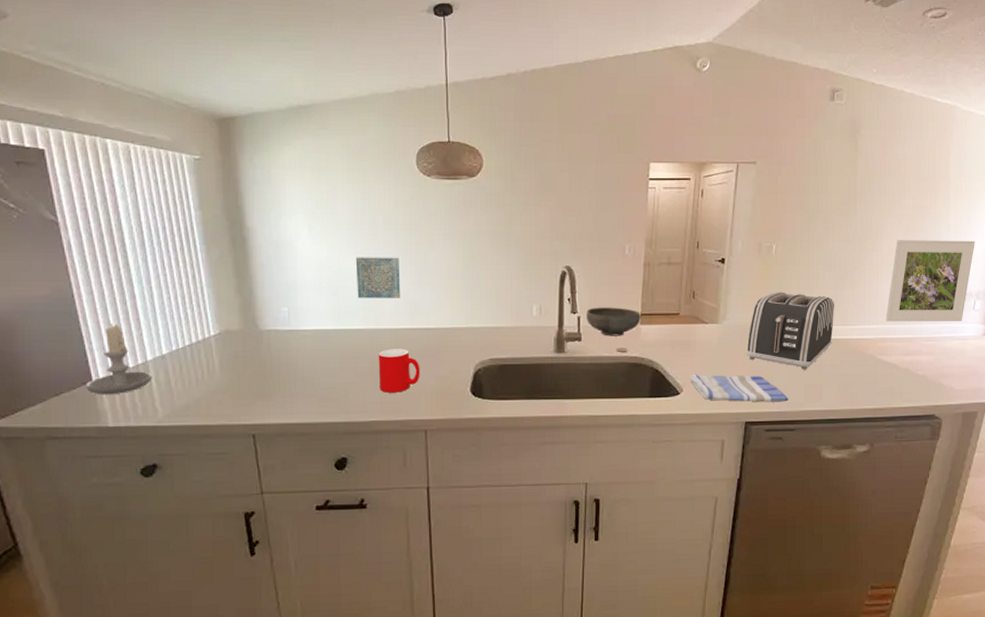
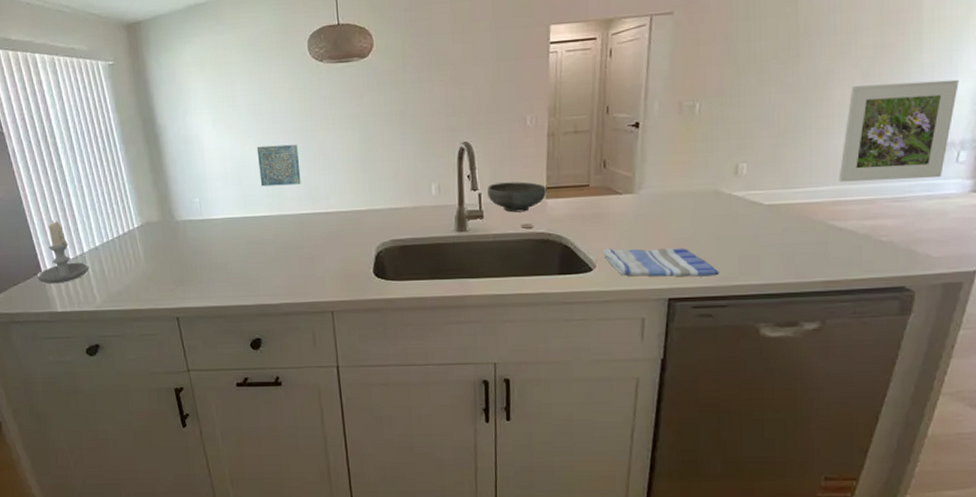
cup: present [378,349,420,393] -> none [283,233,324,276]
toaster: present [746,292,835,370] -> none [667,155,774,240]

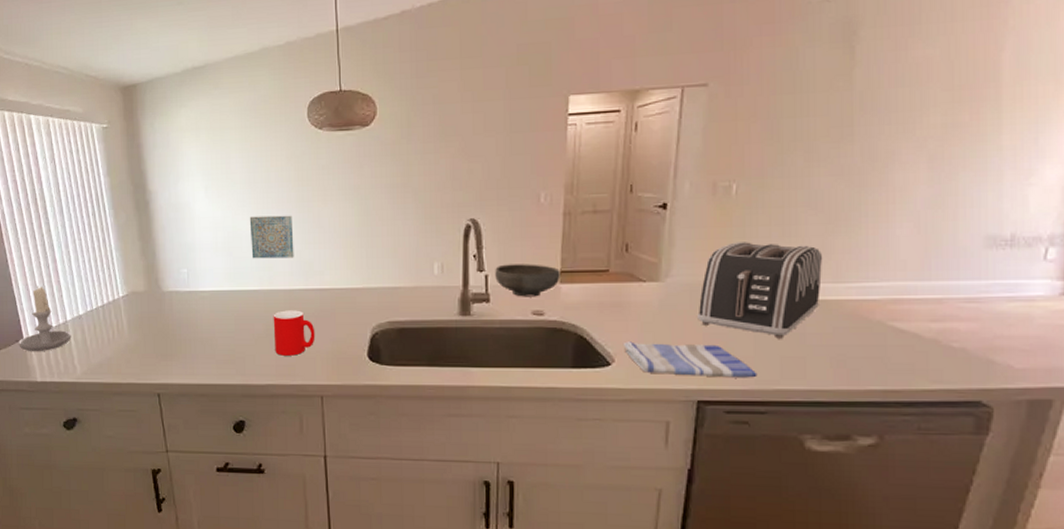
cup: none [283,233,324,276] -> present [273,310,315,356]
toaster: none [667,155,774,240] -> present [698,242,823,339]
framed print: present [839,79,959,182] -> none [900,165,1046,278]

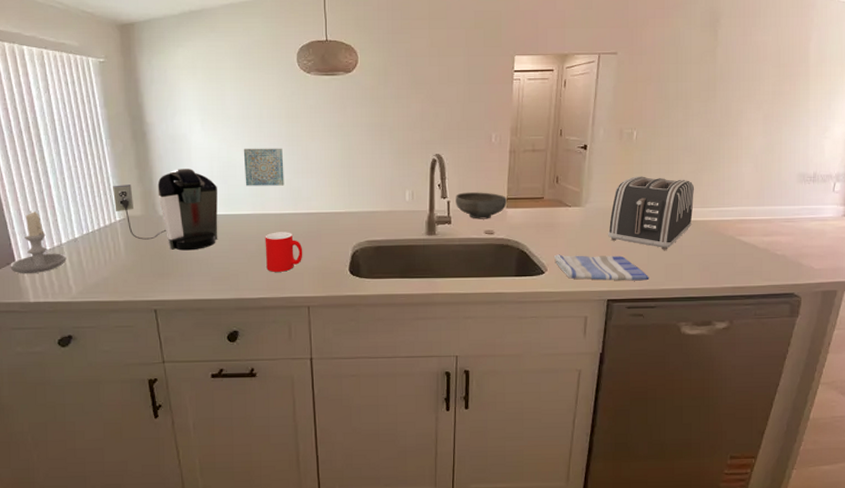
coffee maker: none [116,240,223,330] -> present [113,169,218,251]

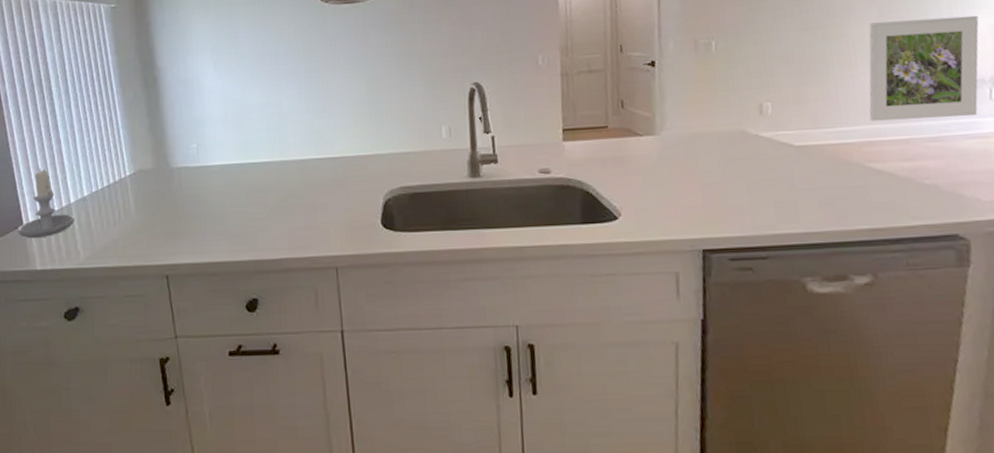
coffee maker: present [113,169,218,251] -> none [123,114,234,207]
wall art: present [243,148,284,186] -> none [259,86,305,131]
cup: present [265,232,303,272] -> none [285,180,328,228]
bowl: present [456,192,507,219] -> none [501,123,563,156]
dish towel: present [553,254,649,281] -> none [627,193,755,226]
toaster: present [608,176,695,250] -> none [694,94,802,185]
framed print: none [745,124,835,204] -> present [869,15,979,121]

